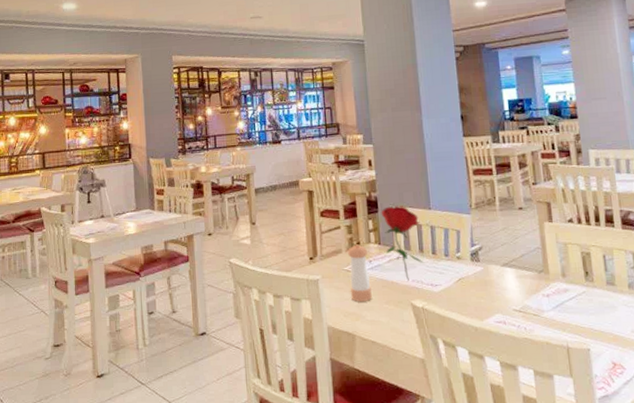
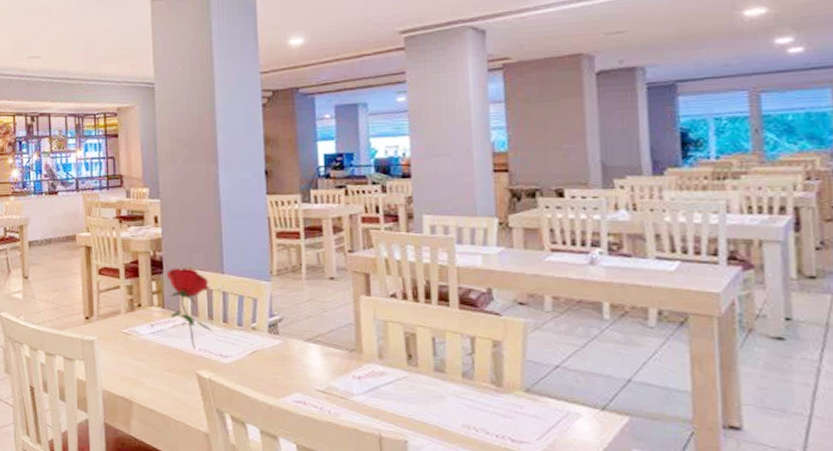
pepper shaker: present [348,244,372,302] -> none [127,306,152,367]

